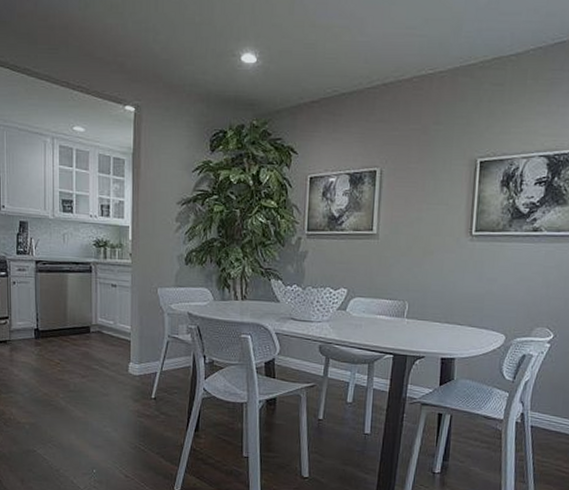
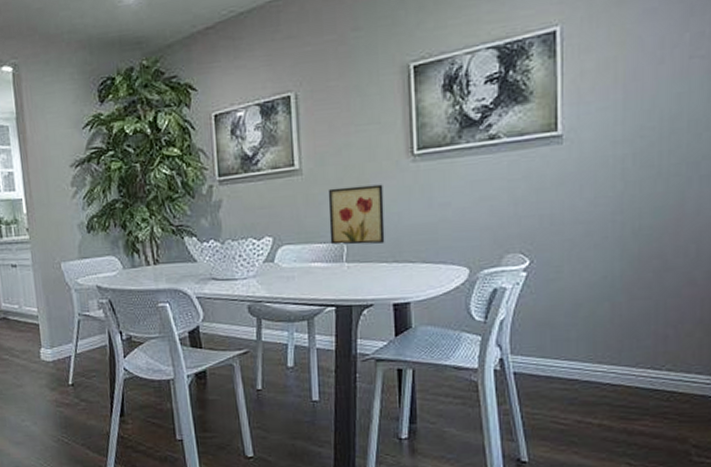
wall art: none [395,254,444,306] -> present [328,184,385,245]

